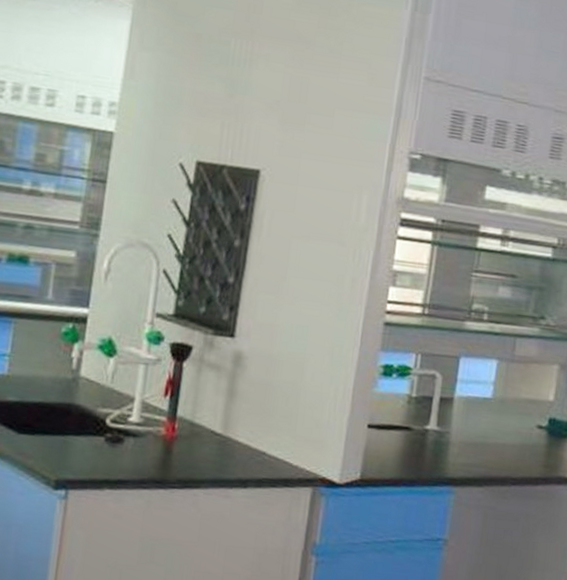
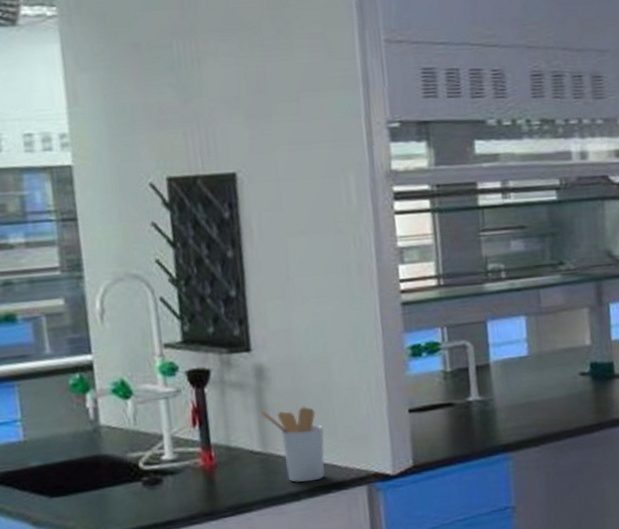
utensil holder: none [230,396,285,473] -> present [261,406,325,482]

